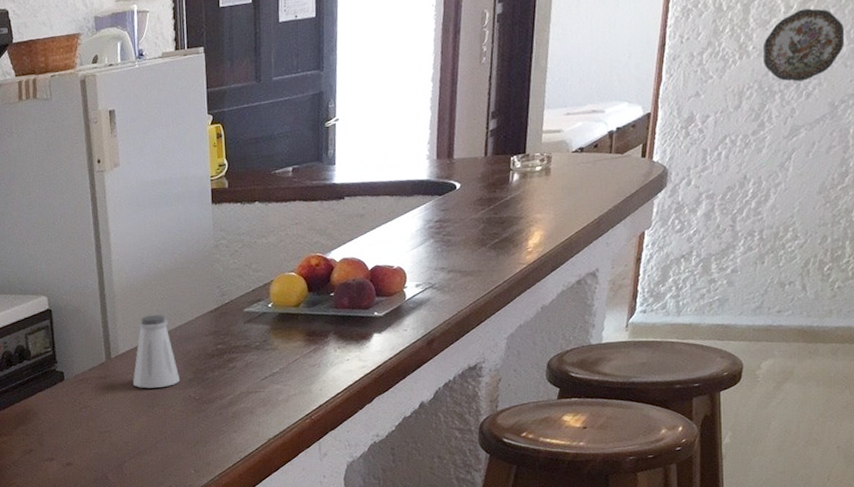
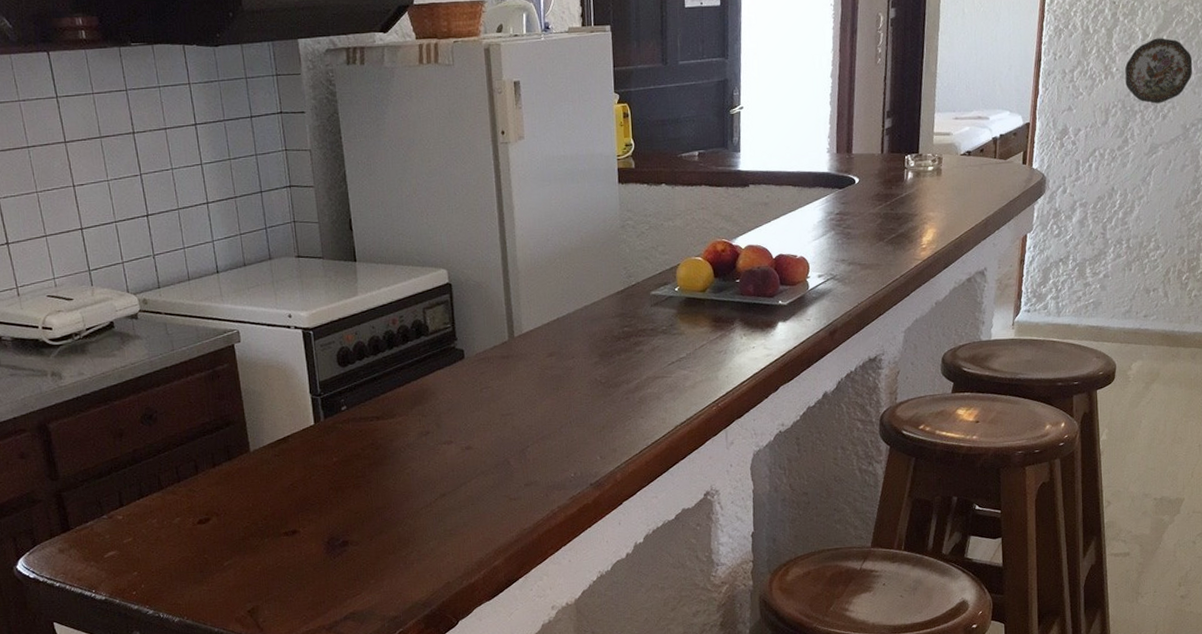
saltshaker: present [133,314,181,389] -> none [537,293,586,370]

